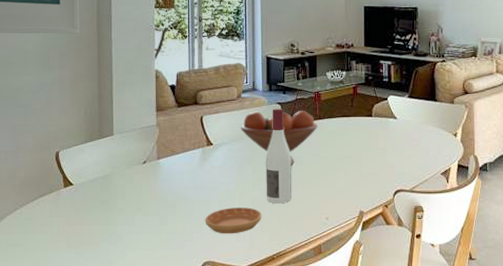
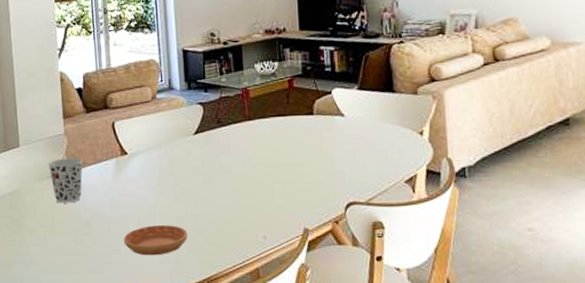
cup: none [139,147,172,187] -> present [48,158,83,203]
fruit bowl: present [240,111,318,166] -> none [157,111,248,176]
wine bottle: present [266,108,291,204] -> none [188,109,221,221]

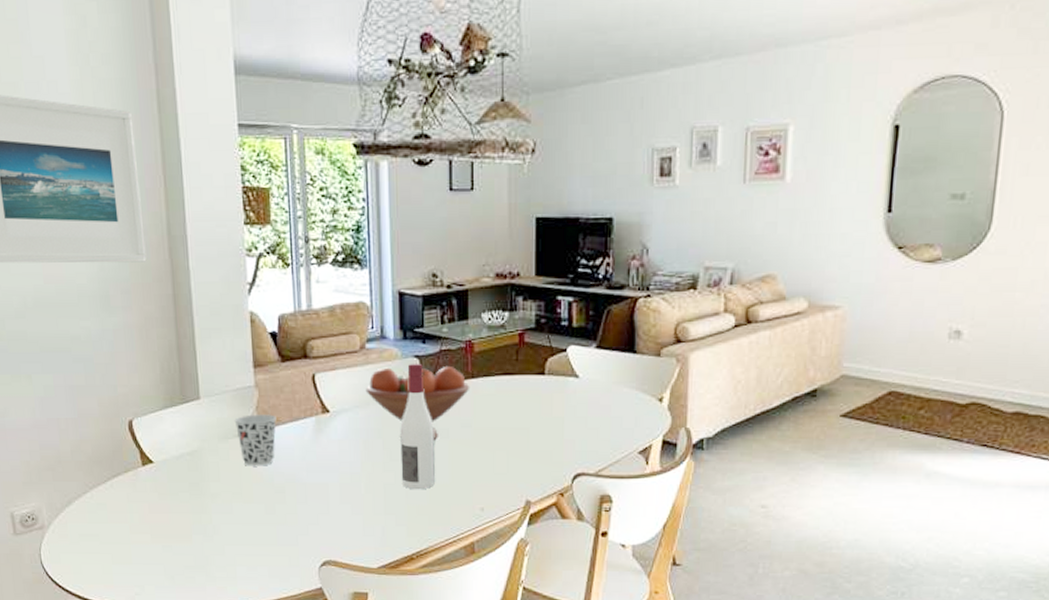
saucer: present [123,225,188,256] -> none [323,494,396,527]
fruit bowl: none [157,111,248,176] -> present [365,367,470,440]
wine bottle: none [188,109,221,221] -> present [400,363,435,490]

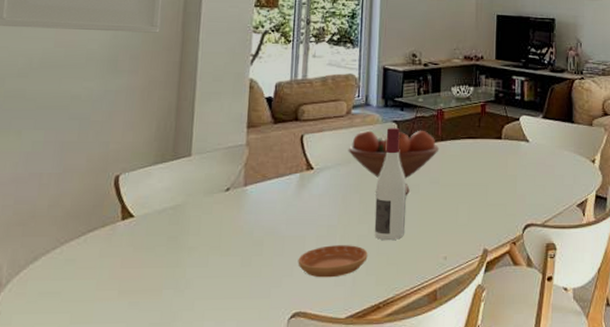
cup: present [234,414,276,466] -> none [222,171,263,220]
saucer: none [323,494,396,527] -> present [298,245,368,278]

